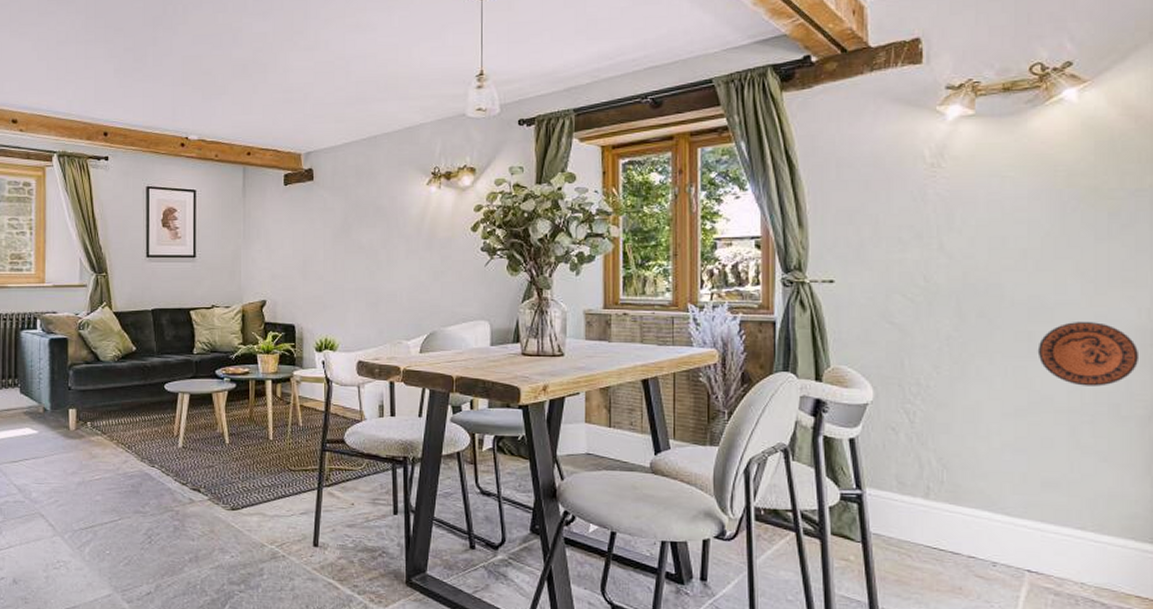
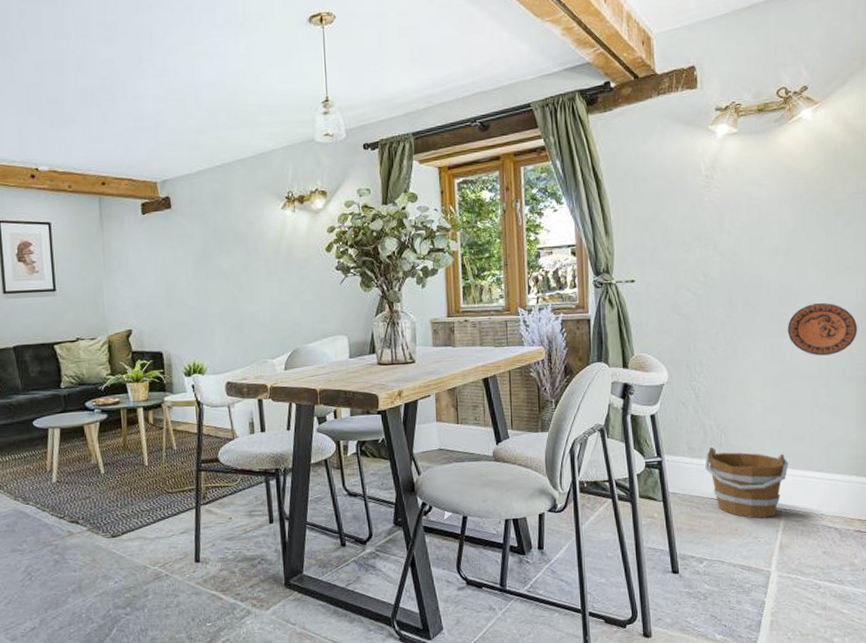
bucket: none [919,485,1036,579] -> present [704,447,788,519]

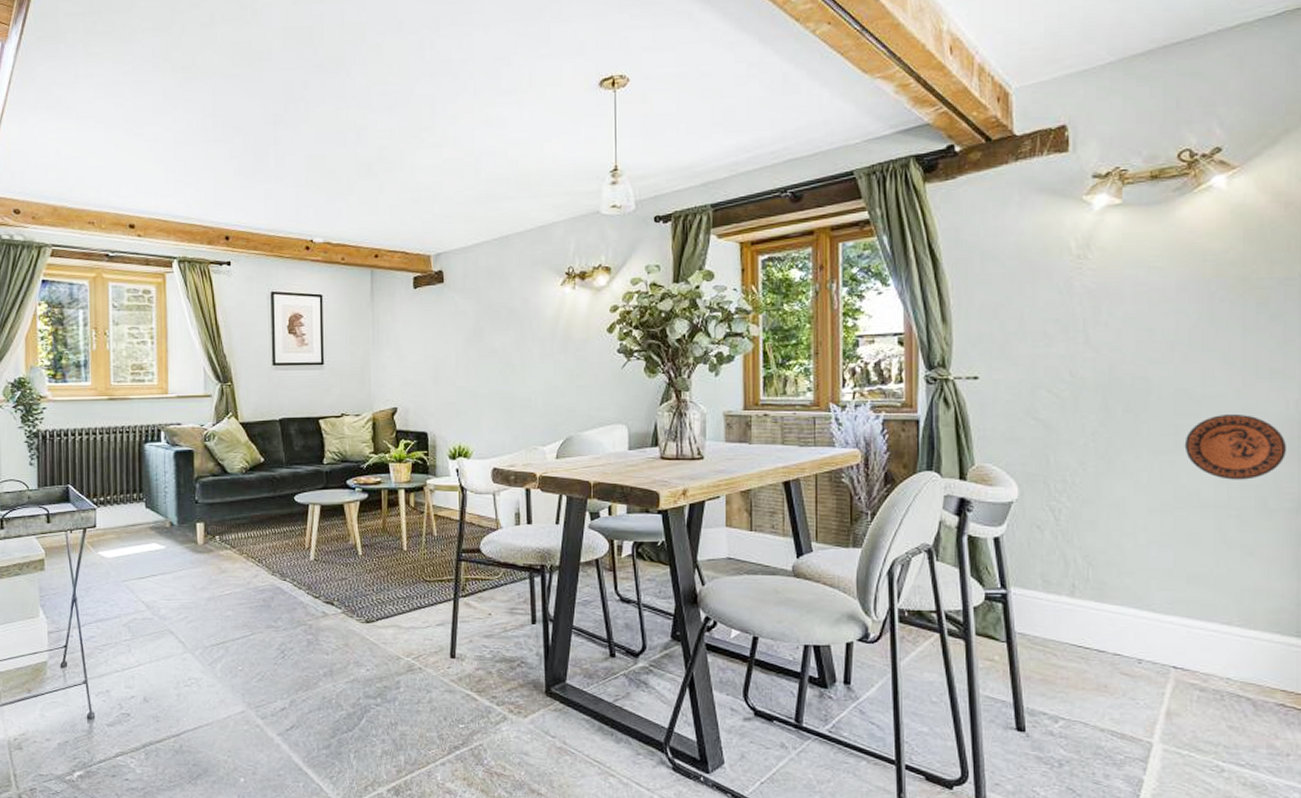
bucket: present [704,447,788,519] -> none [1064,583,1181,676]

